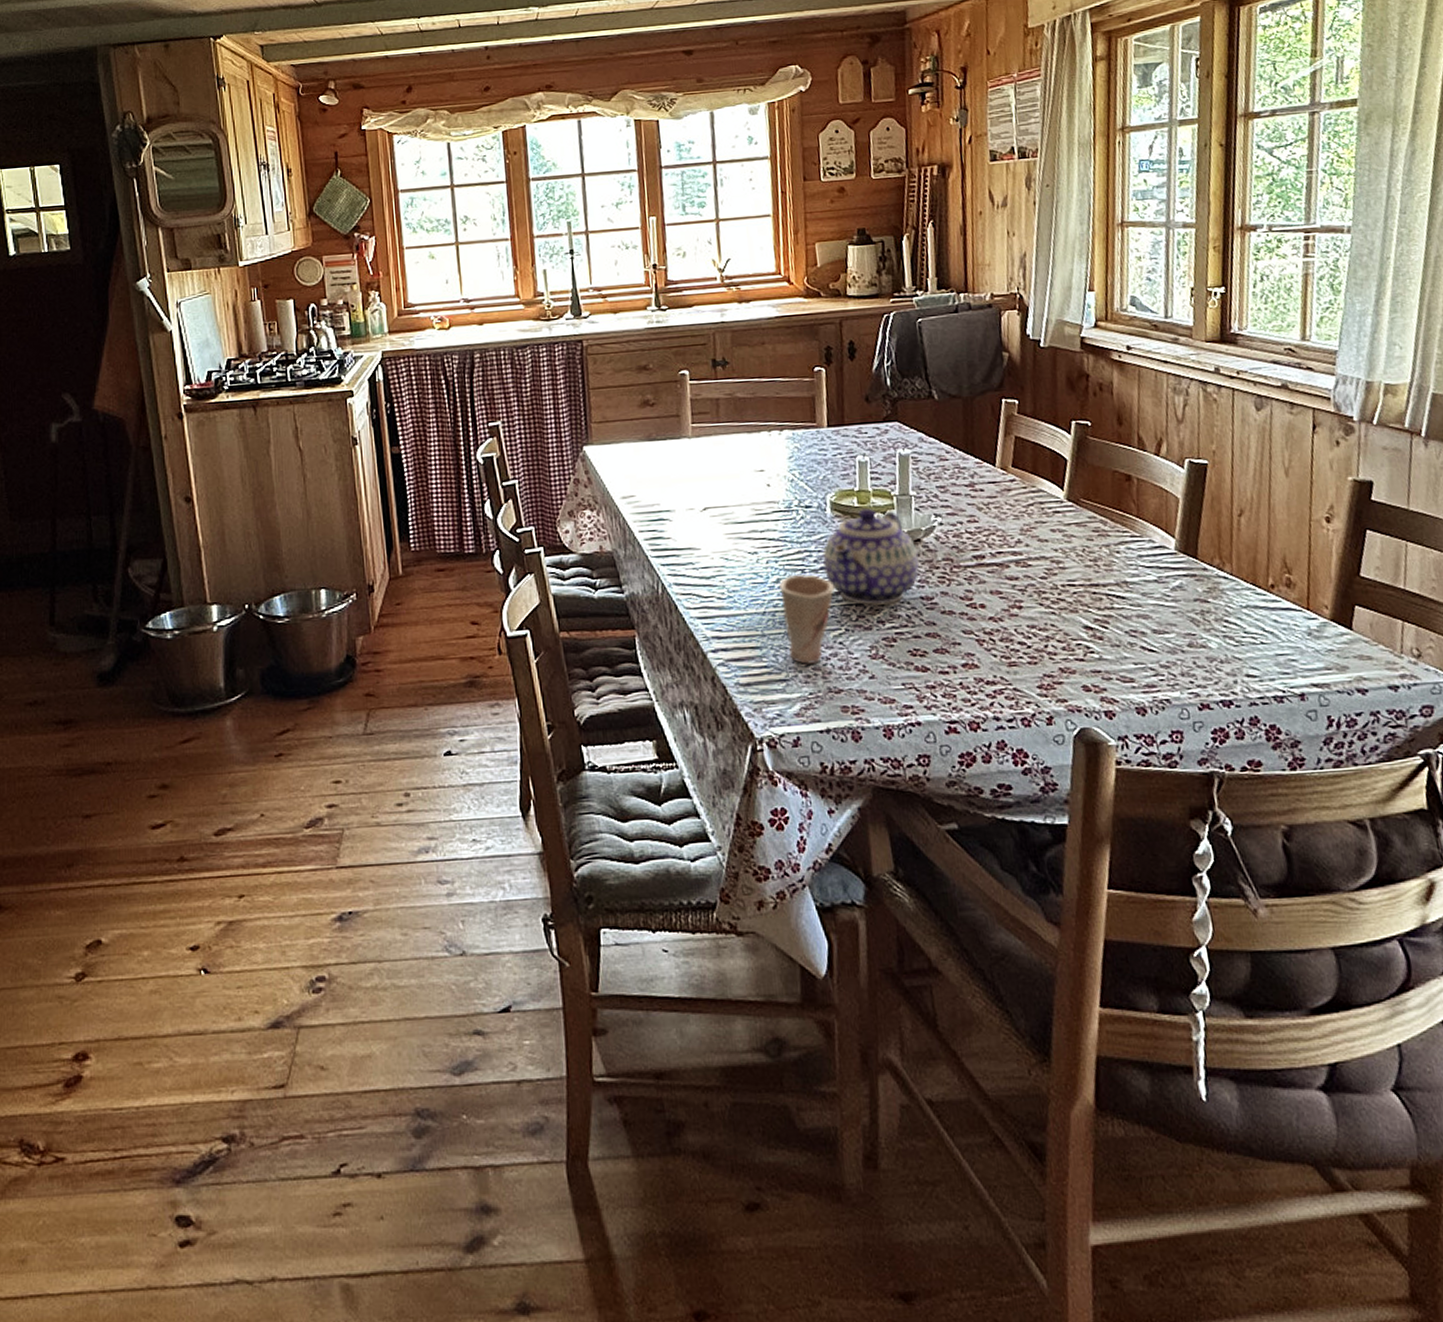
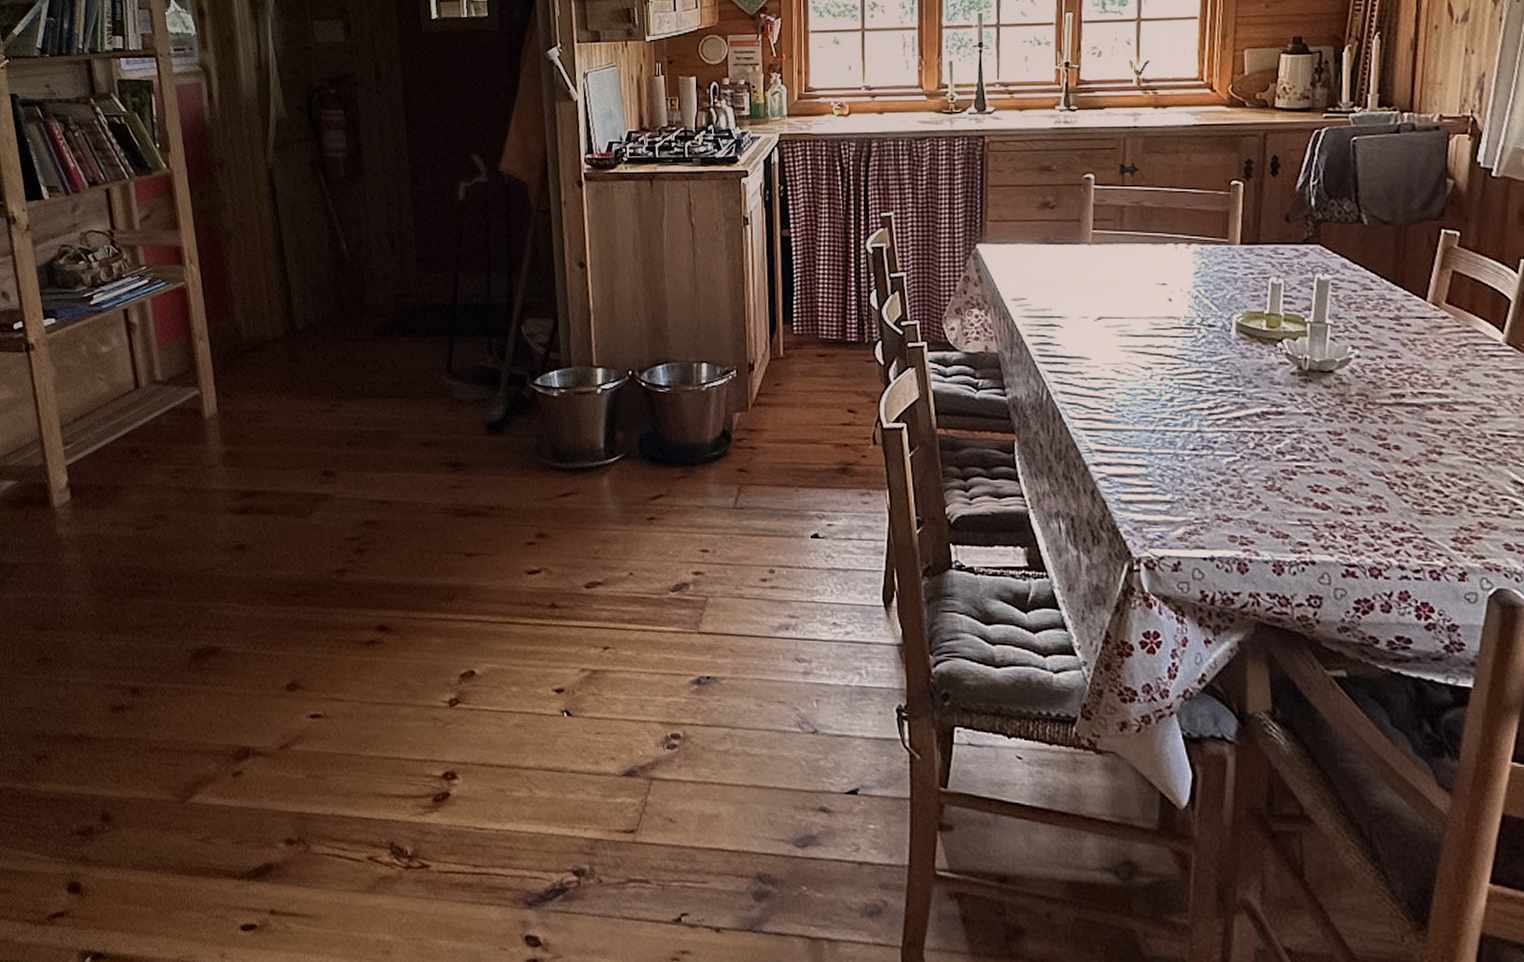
cup: present [779,574,836,664] -> none [1173,394,1234,488]
teapot: present [822,508,920,605] -> none [1223,333,1330,435]

